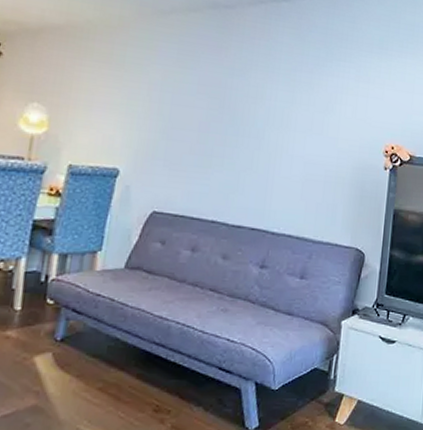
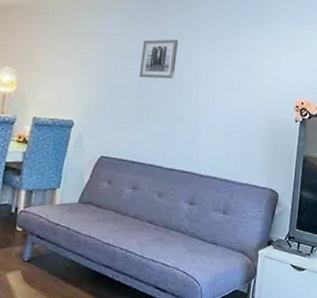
wall art: none [200,71,247,119] -> present [139,39,179,80]

